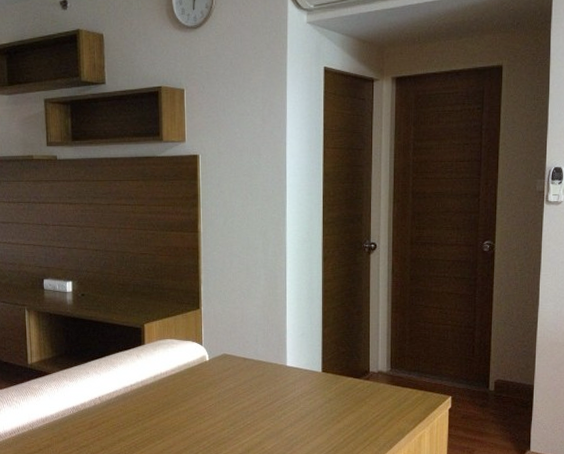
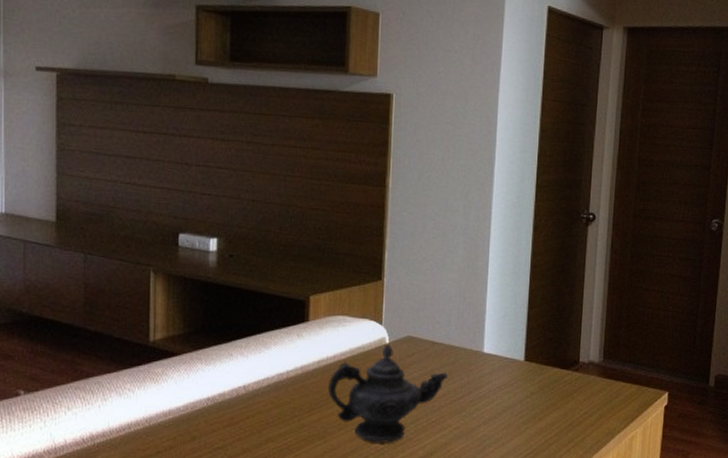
teapot: none [163,360,258,442] -> present [328,343,448,443]

